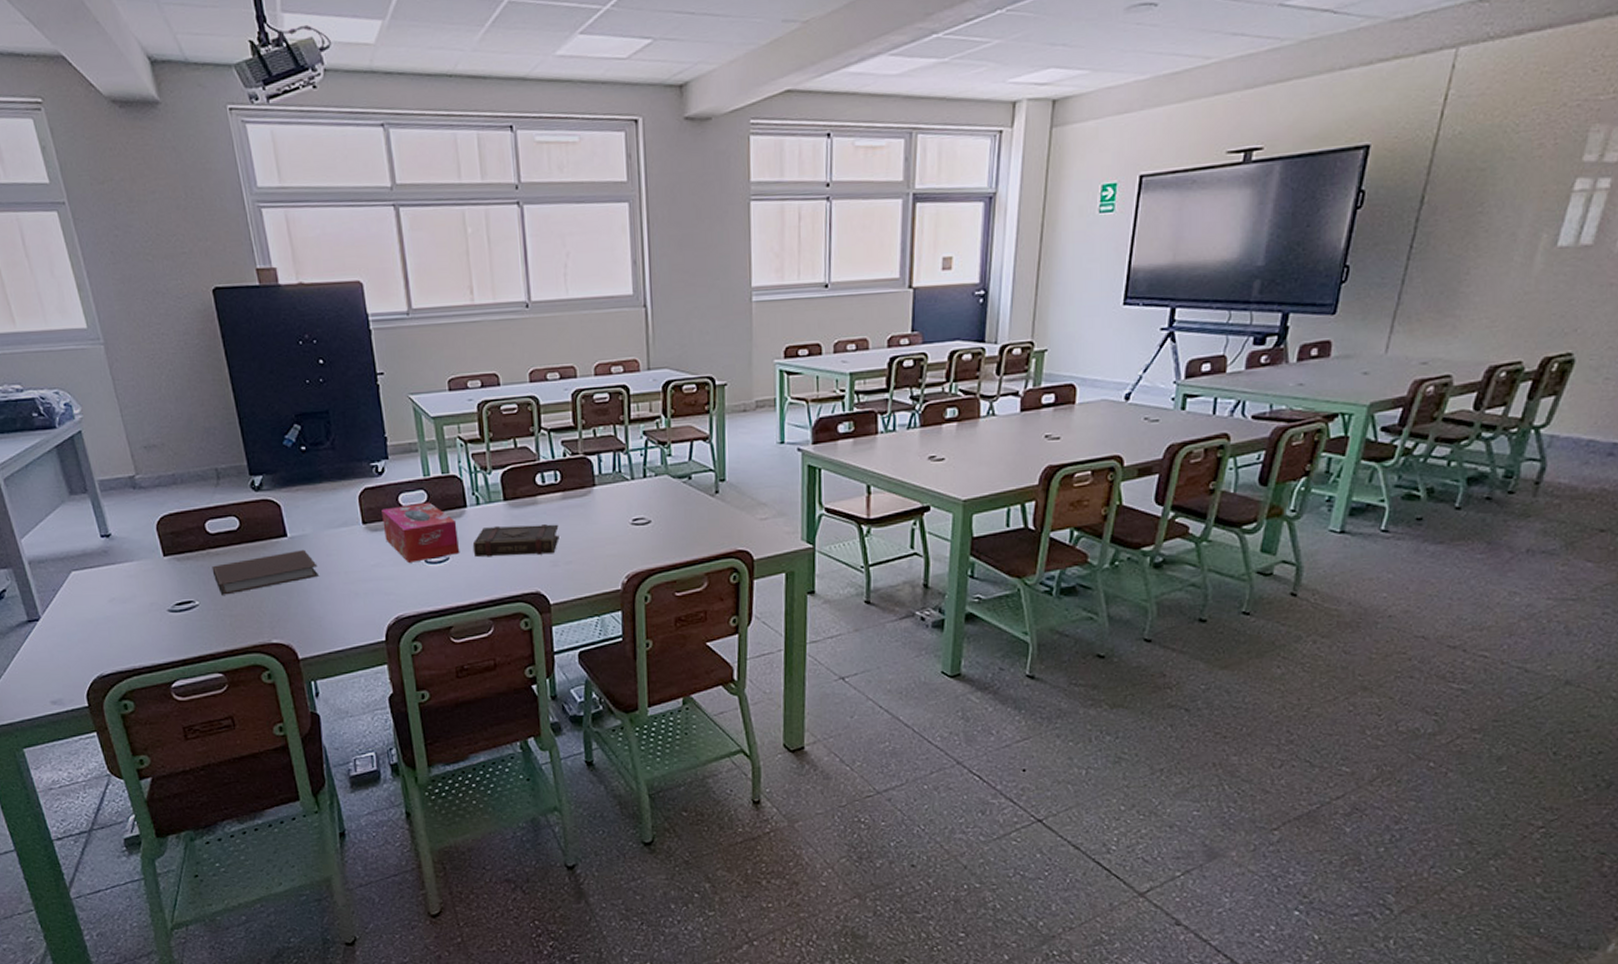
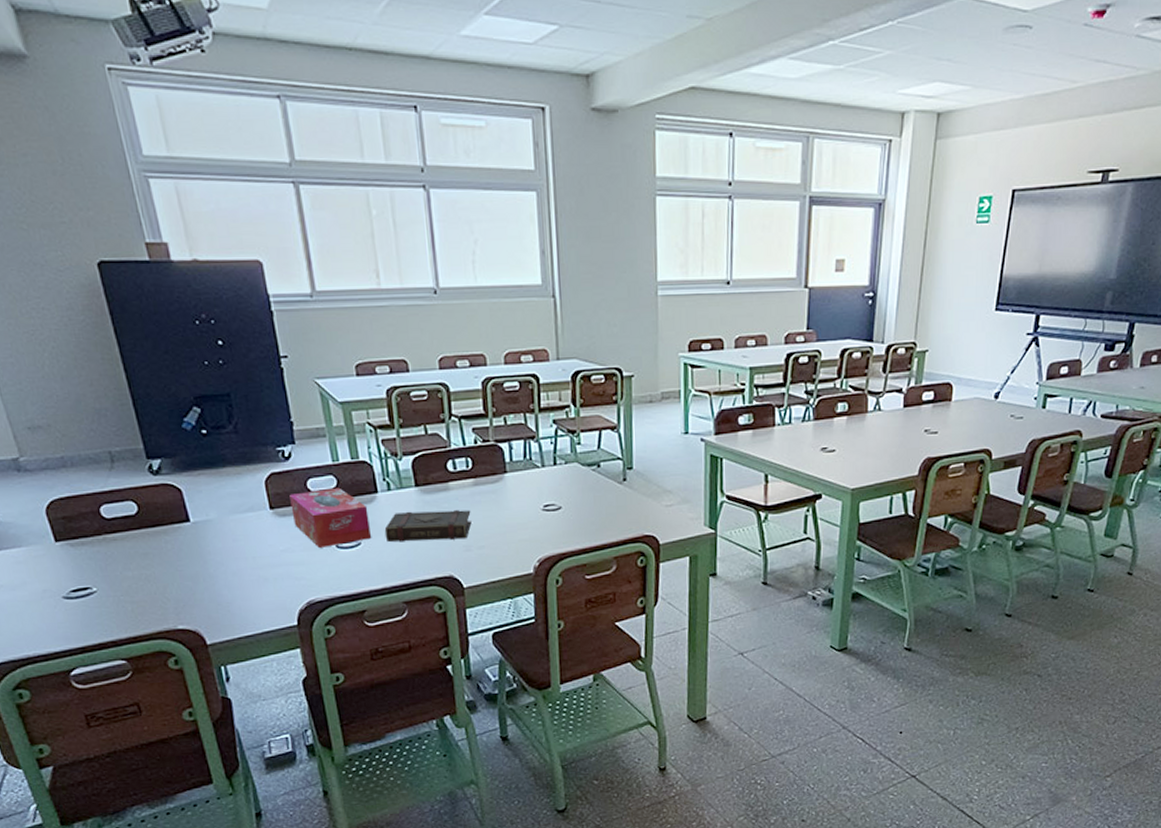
notebook: present [212,549,319,595] -> none [109,535,225,581]

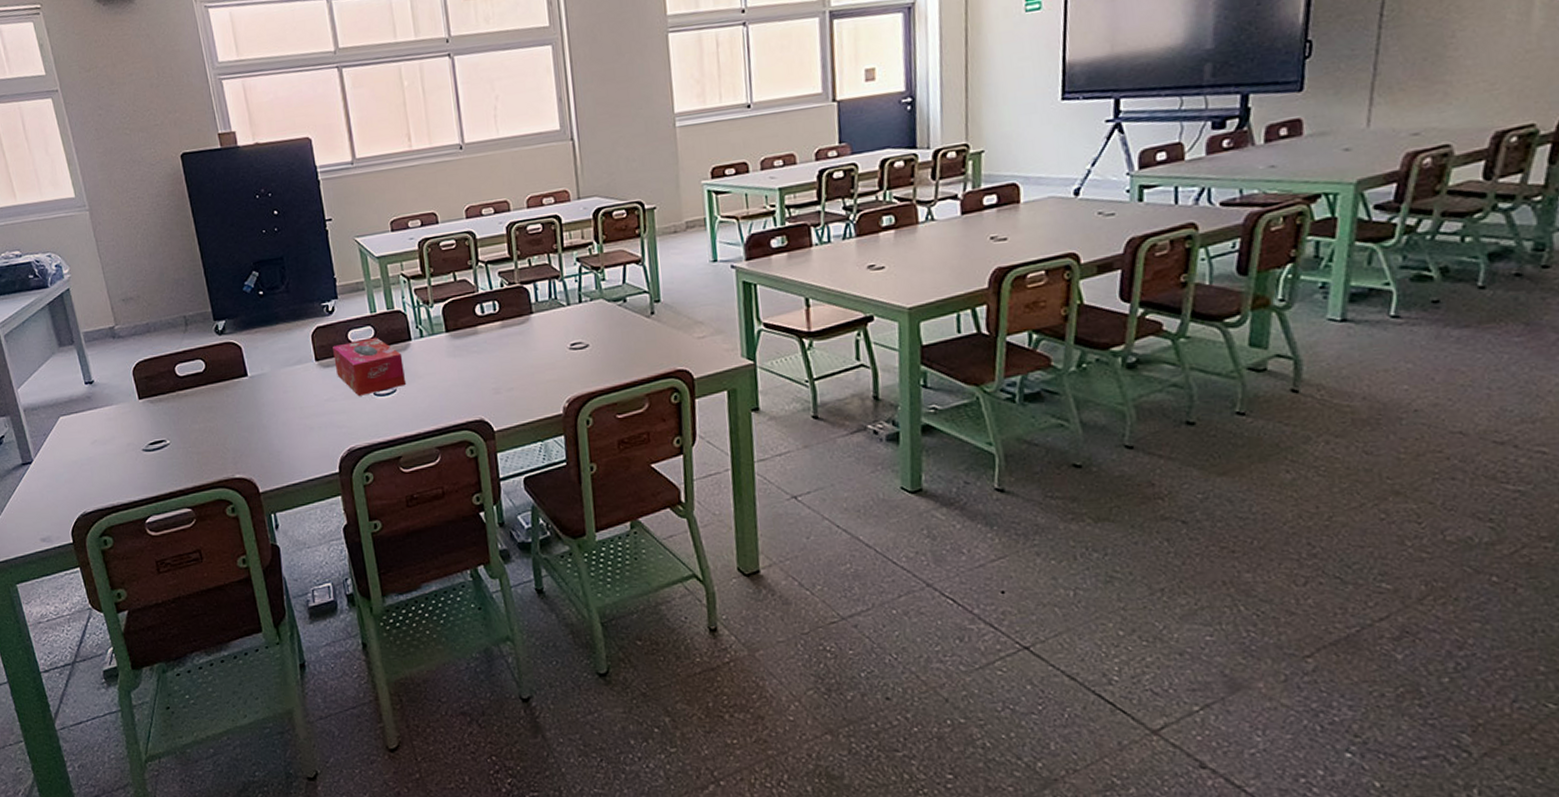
book: present [384,510,472,542] -> none [418,352,500,388]

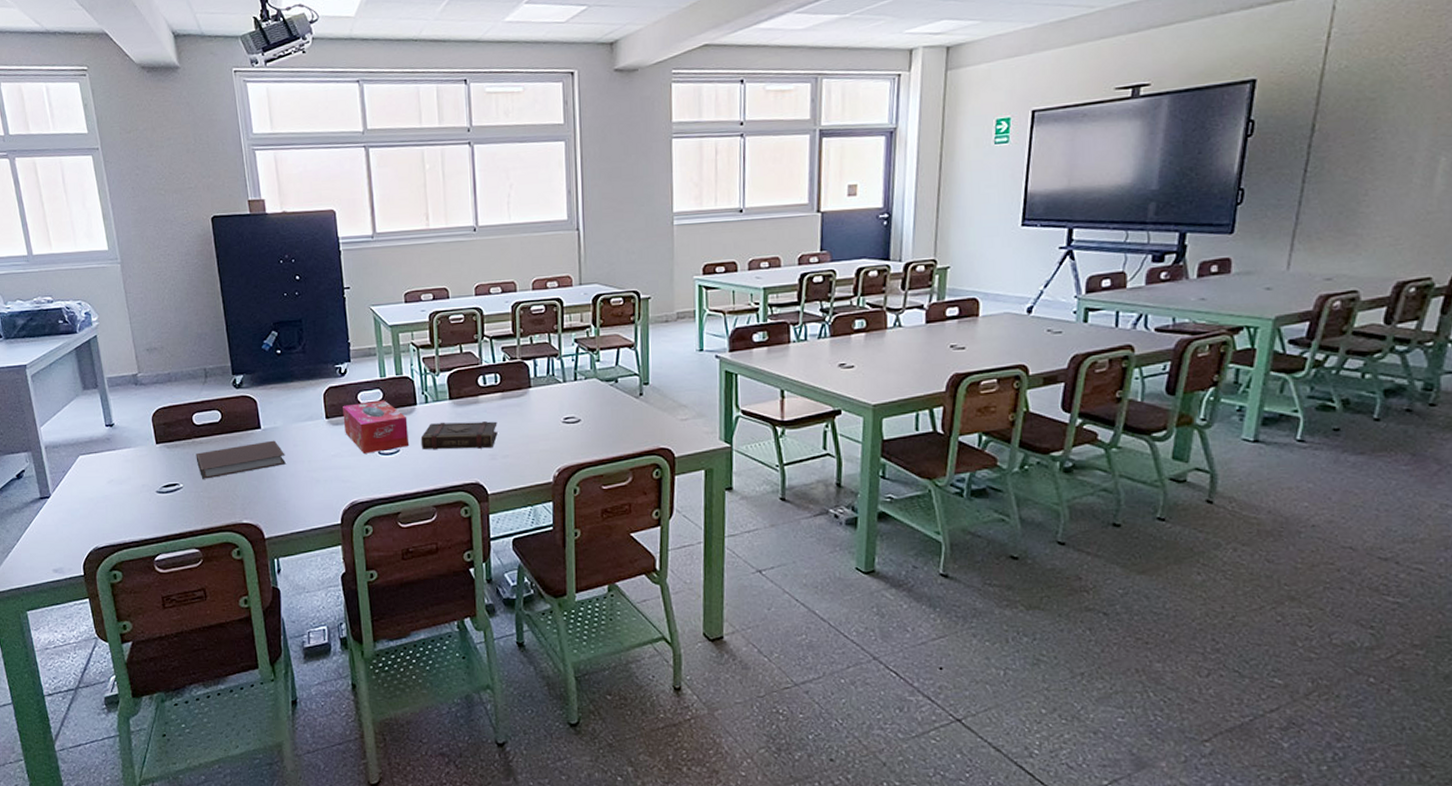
notebook: none [181,387,276,434] -> present [196,440,286,479]
book: none [418,352,500,388] -> present [420,421,498,450]

